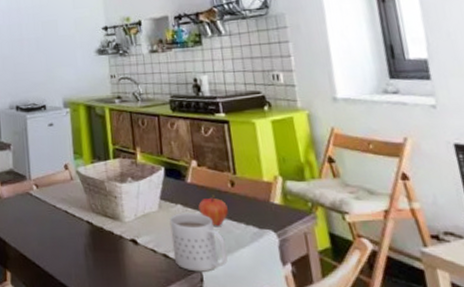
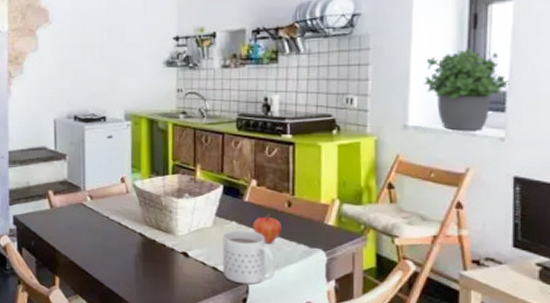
potted plant: none [342,20,429,101] -> present [424,48,510,131]

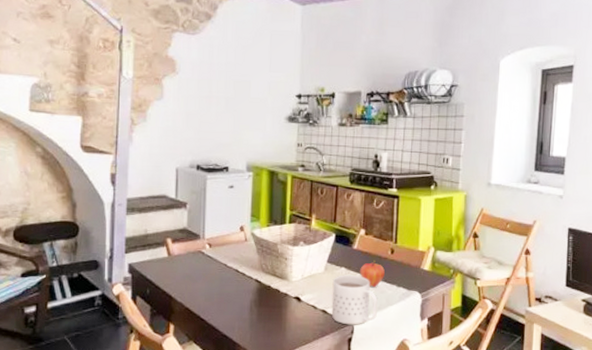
potted plant: present [424,48,510,131] -> none [505,119,568,190]

